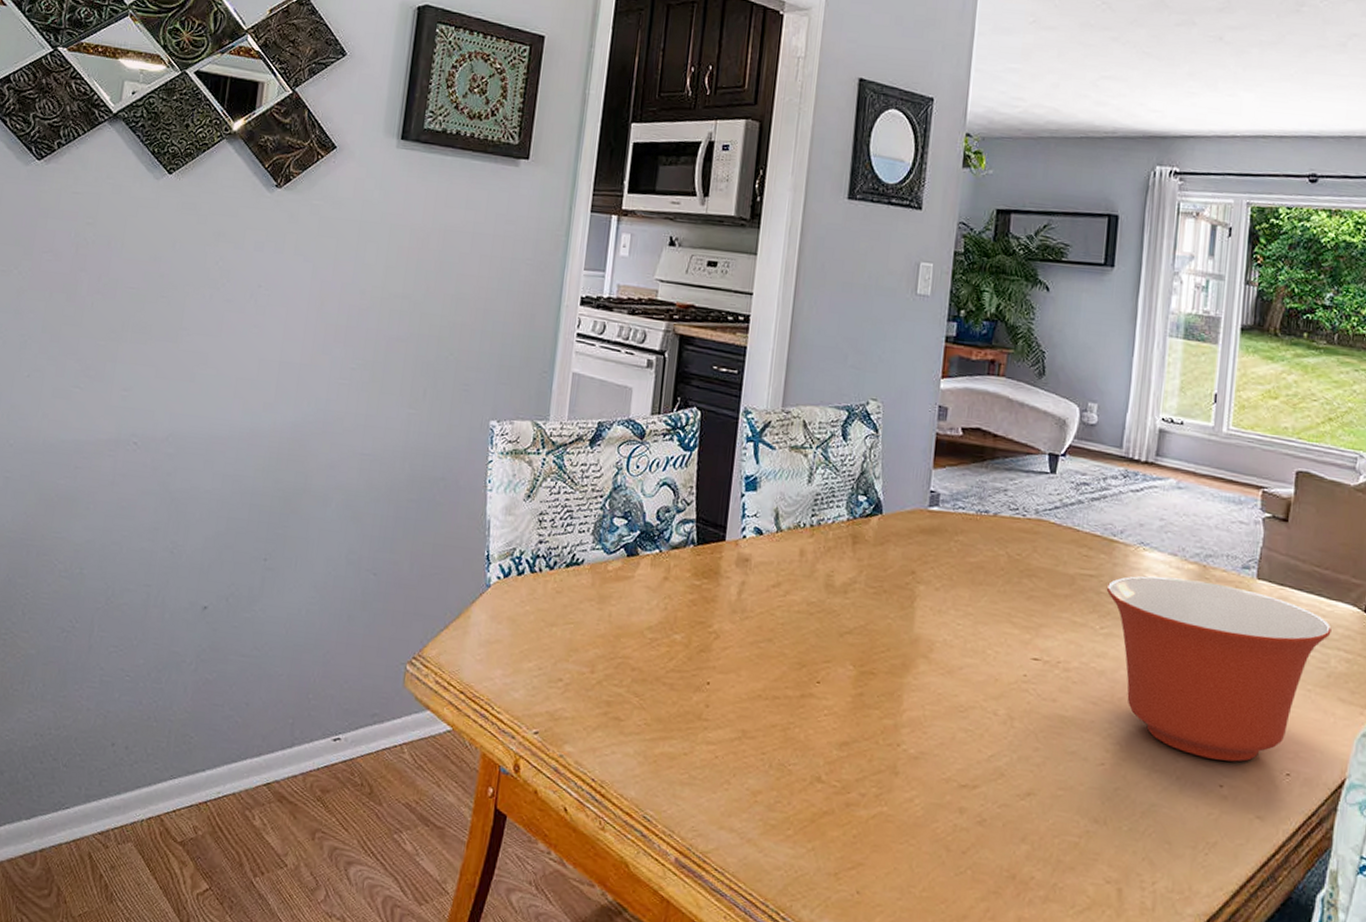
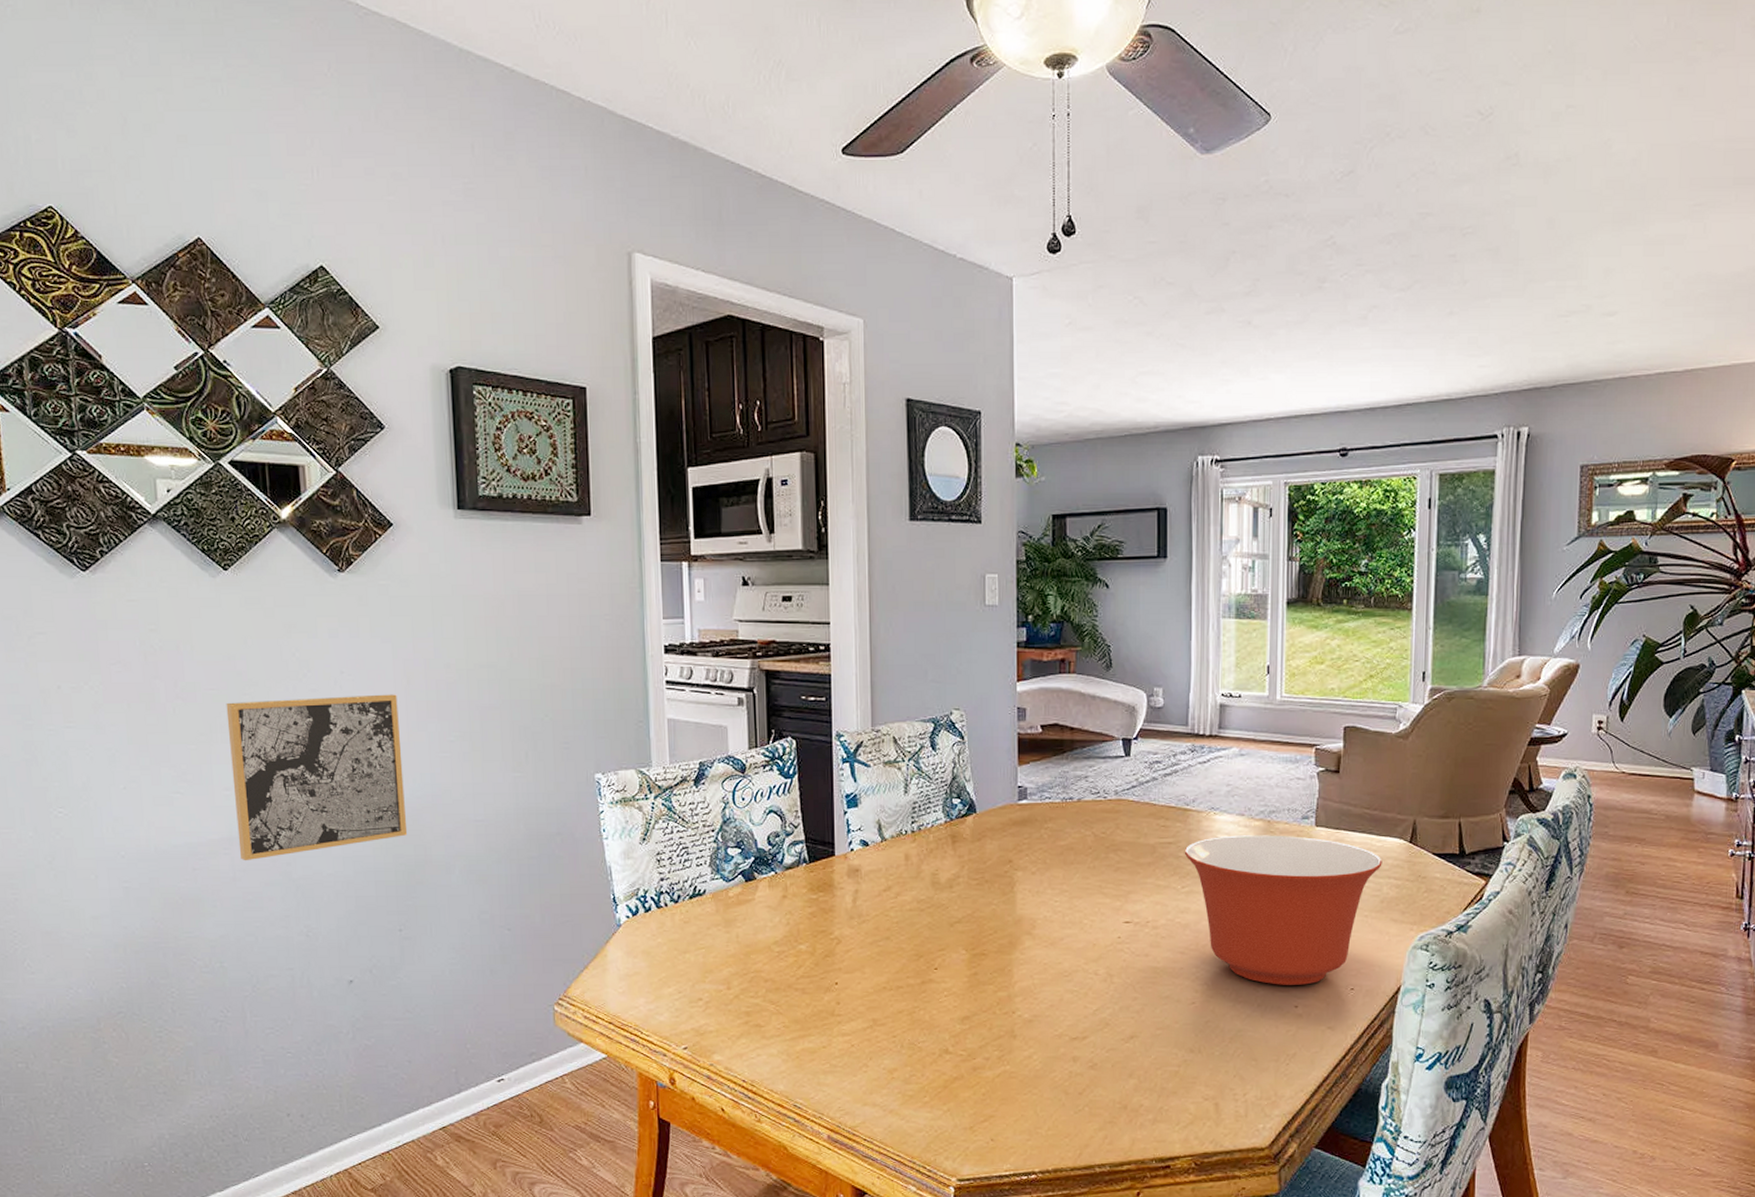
wall art: none [123,303,309,466] -> present [226,694,408,861]

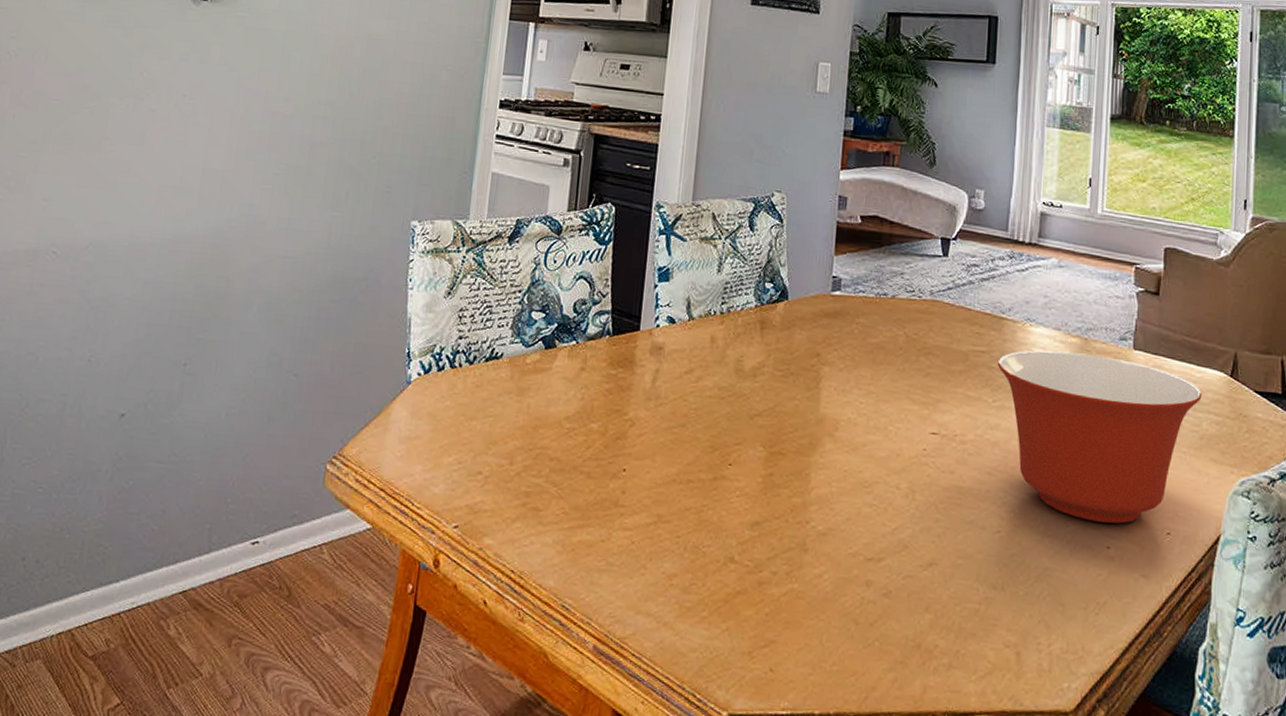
wall art: present [226,694,408,861] -> none [42,114,233,276]

